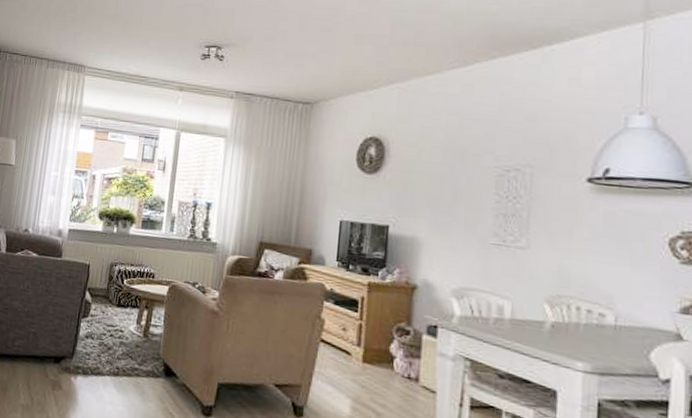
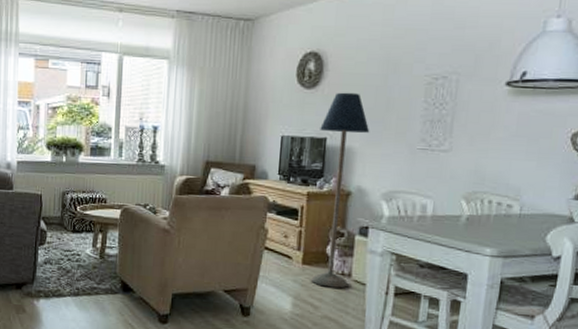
floor lamp: none [371,179,437,394] -> present [310,92,370,288]

